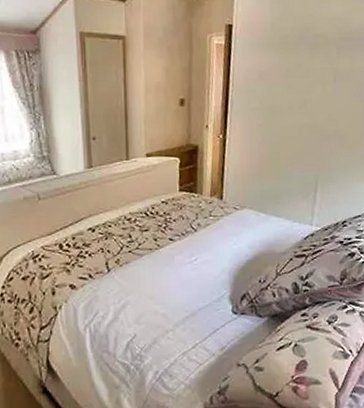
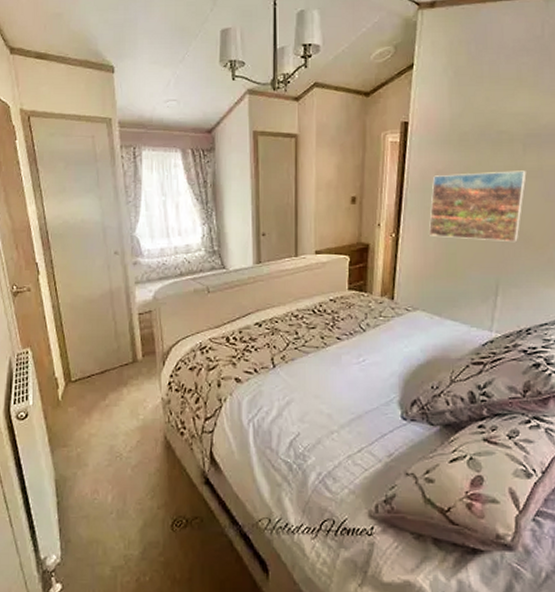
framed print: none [253,72,341,141] -> present [428,170,527,243]

